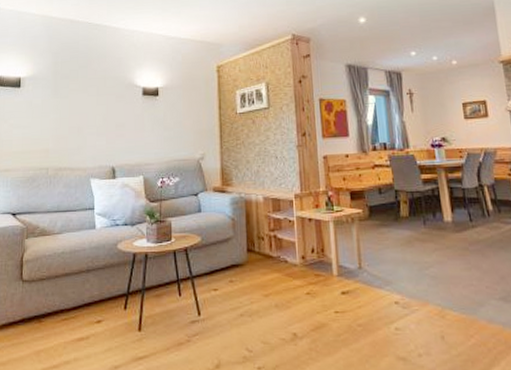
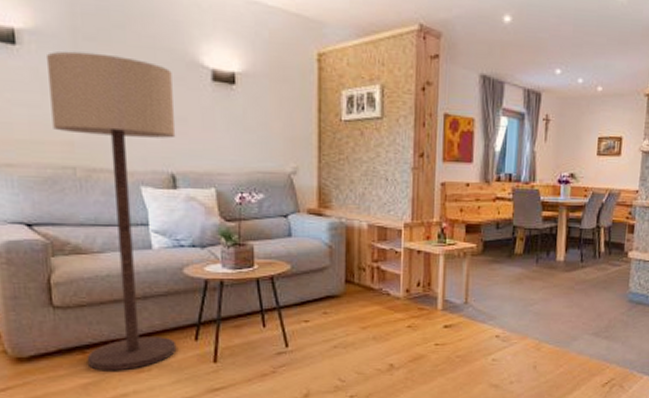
floor lamp: none [37,86,117,339] -> present [45,51,177,371]

